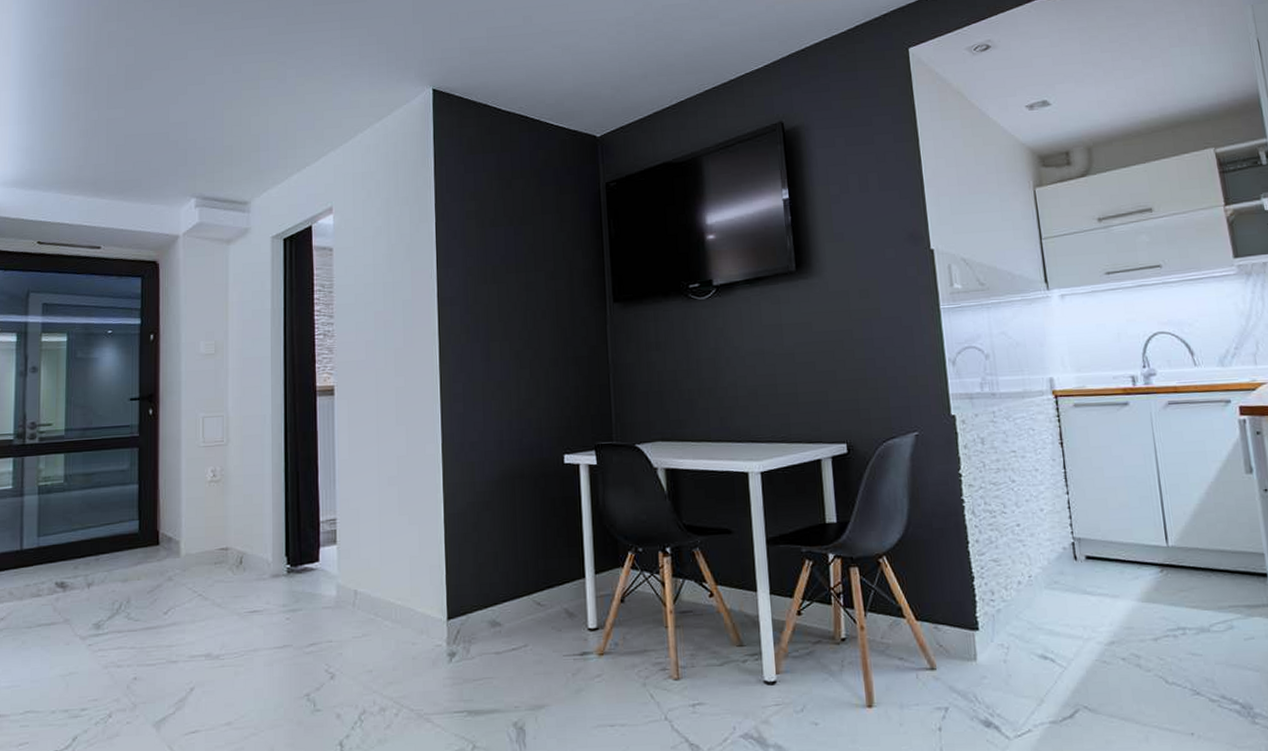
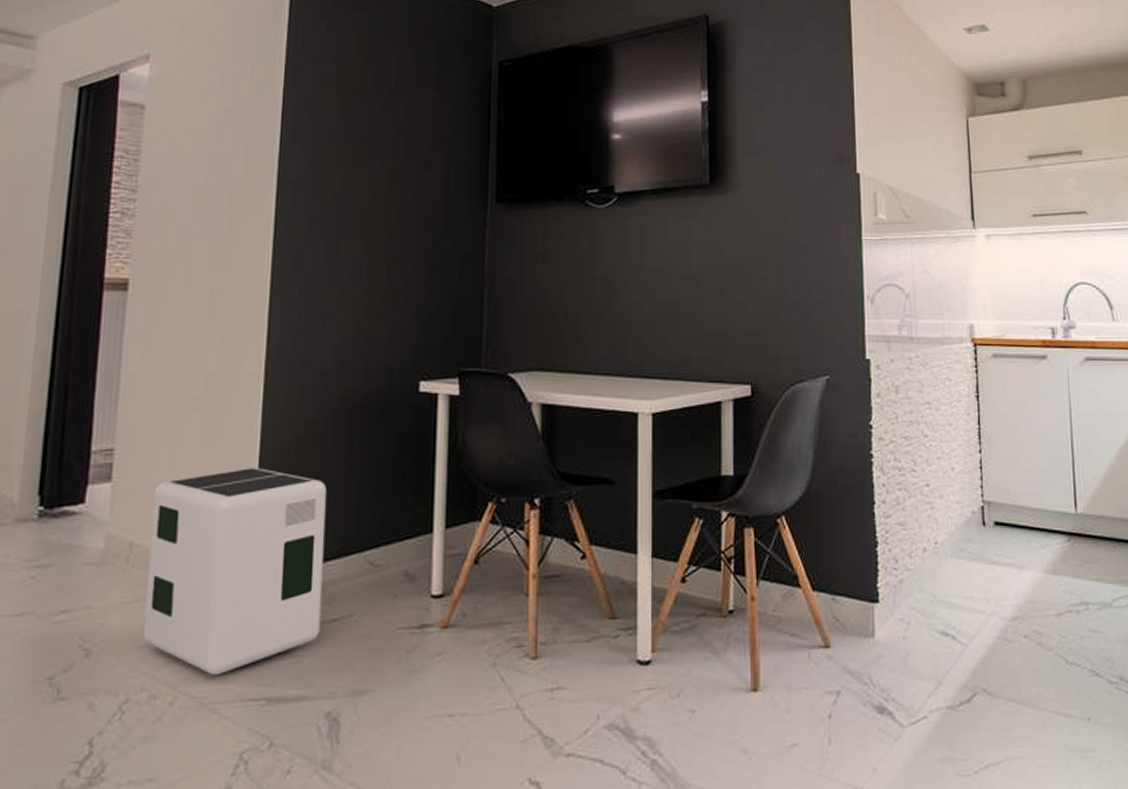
air purifier: none [367,529,504,693] -> present [143,466,326,676]

